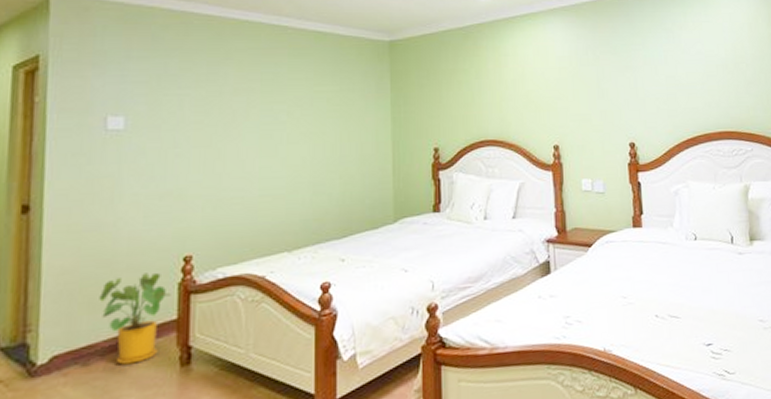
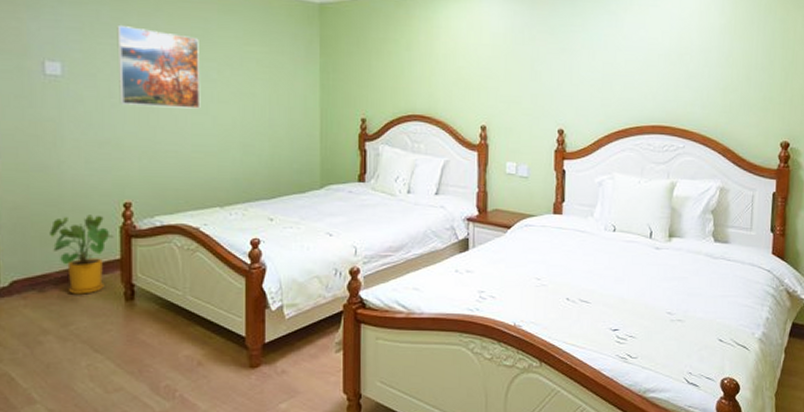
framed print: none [184,76,270,154] -> present [117,26,201,109]

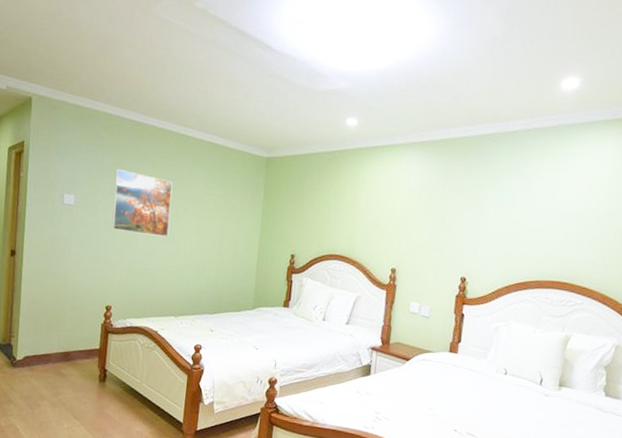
house plant: present [50,214,114,294] -> none [53,312,97,373]

